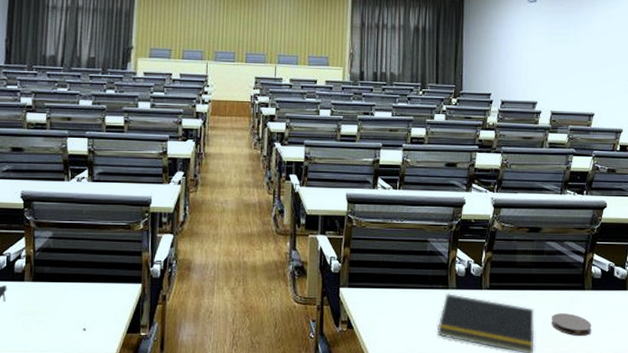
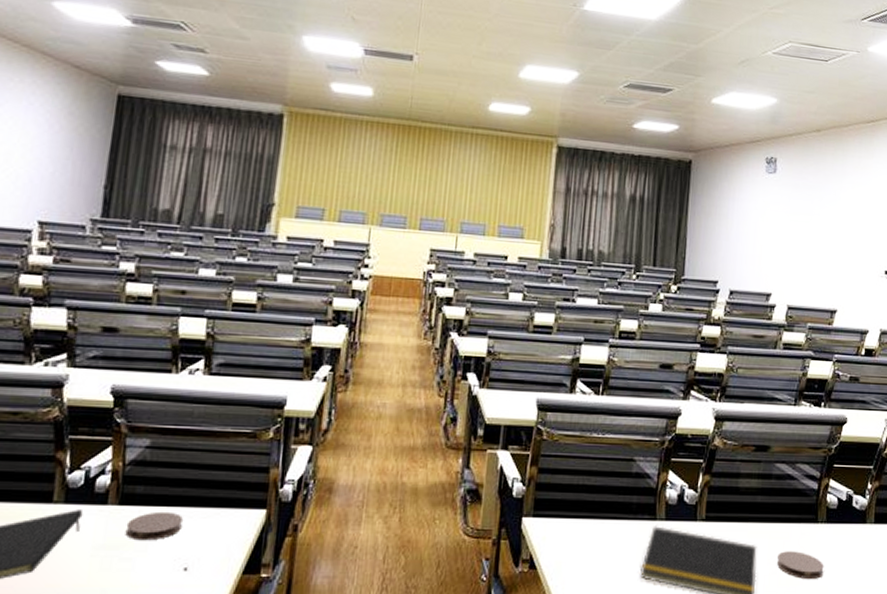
coaster: none [39,286,80,308] -> present [125,511,183,541]

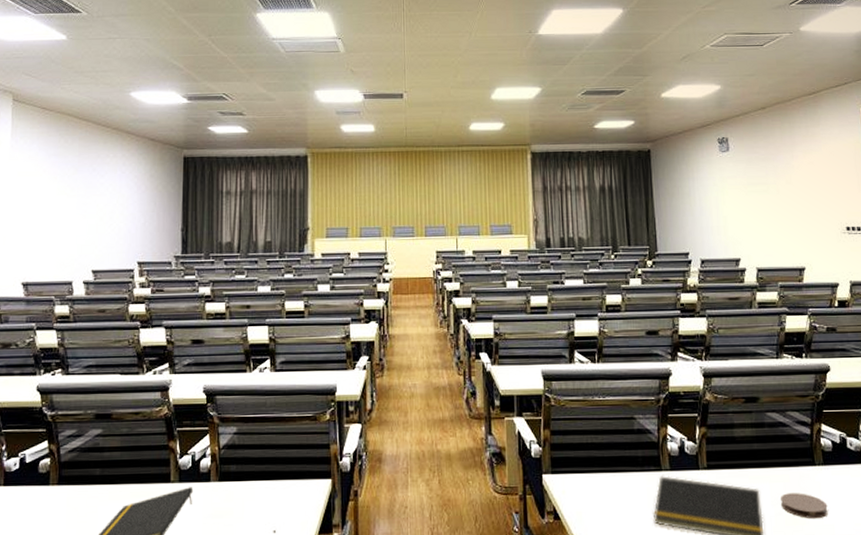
coaster: present [125,511,183,541] -> none [226,485,268,510]

